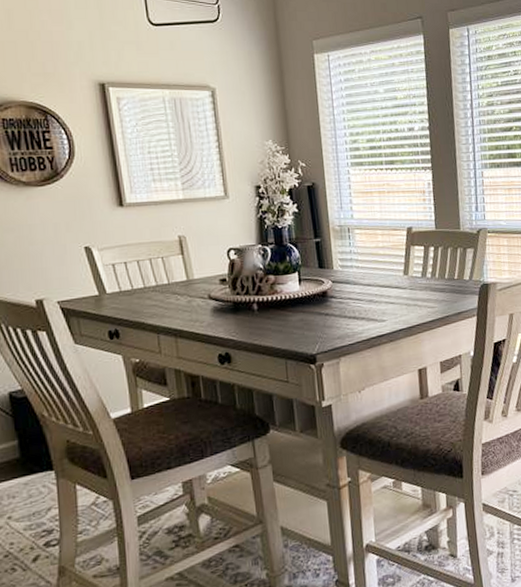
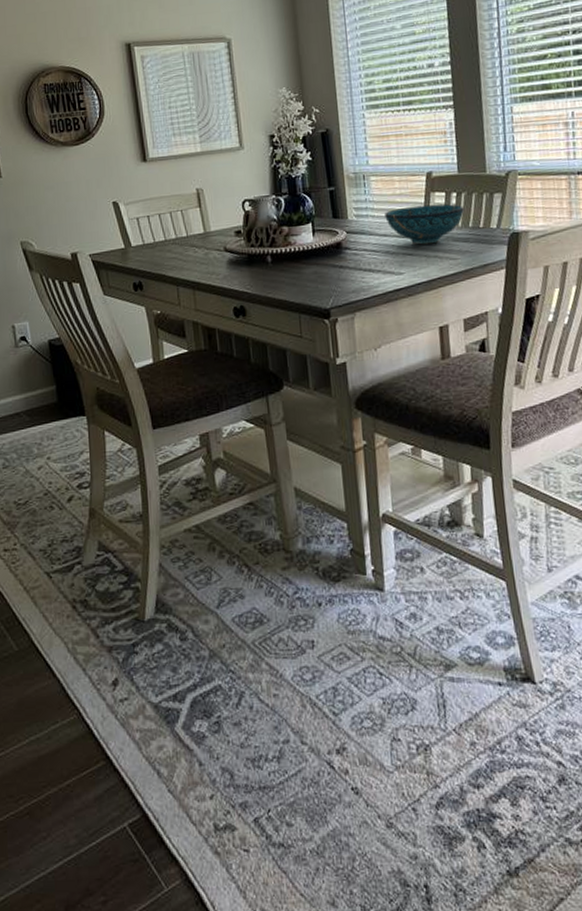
decorative bowl: none [368,257,441,294] -> present [385,204,465,245]

